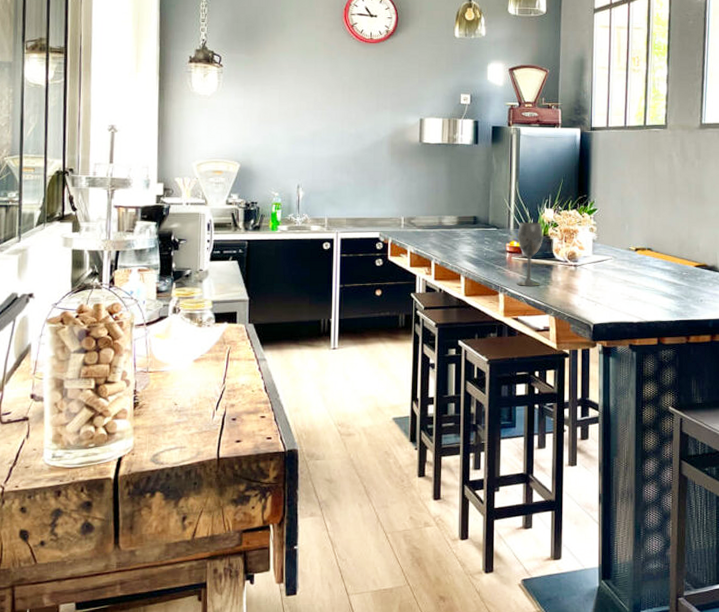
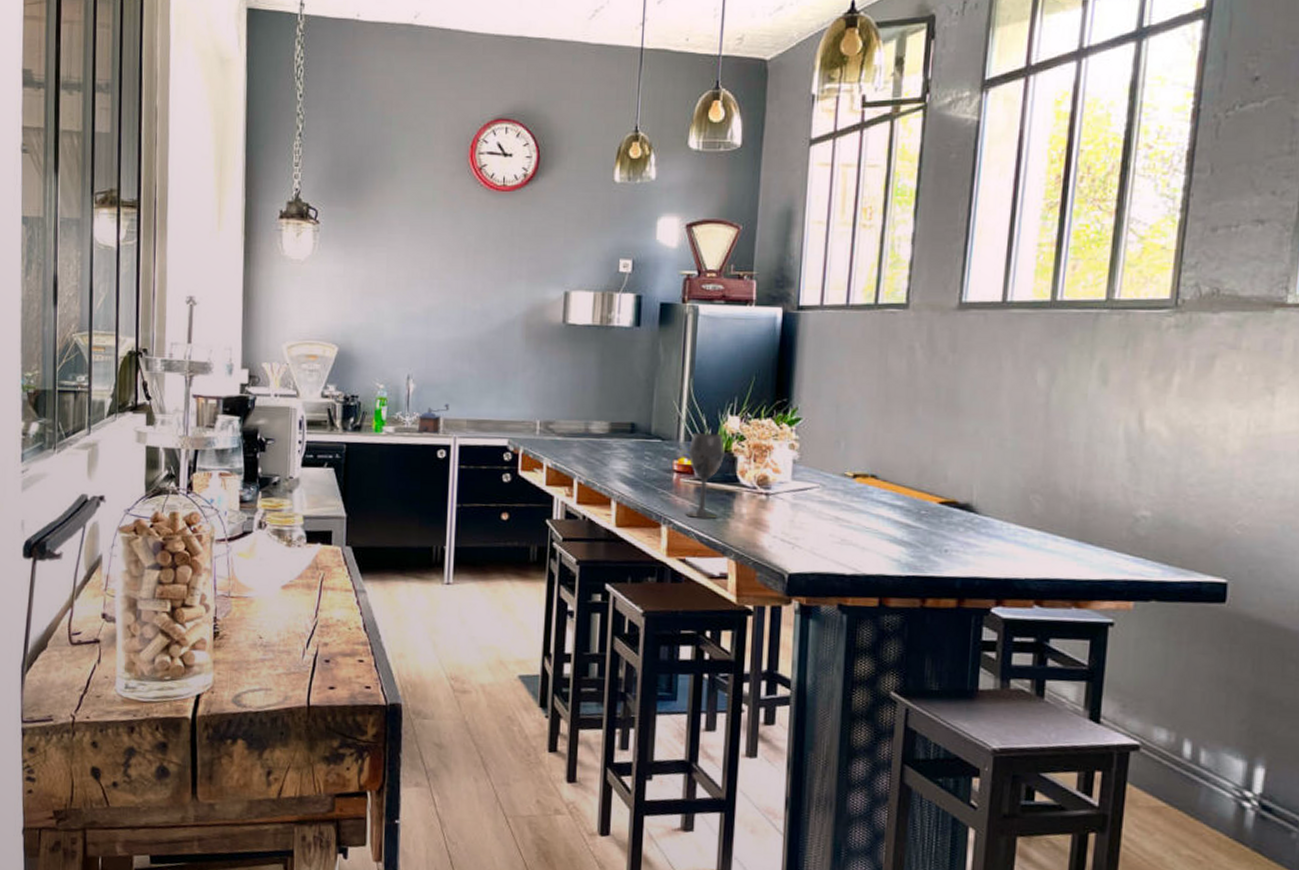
coffee grinder: none [305,205,332,230] -> present [416,403,449,434]

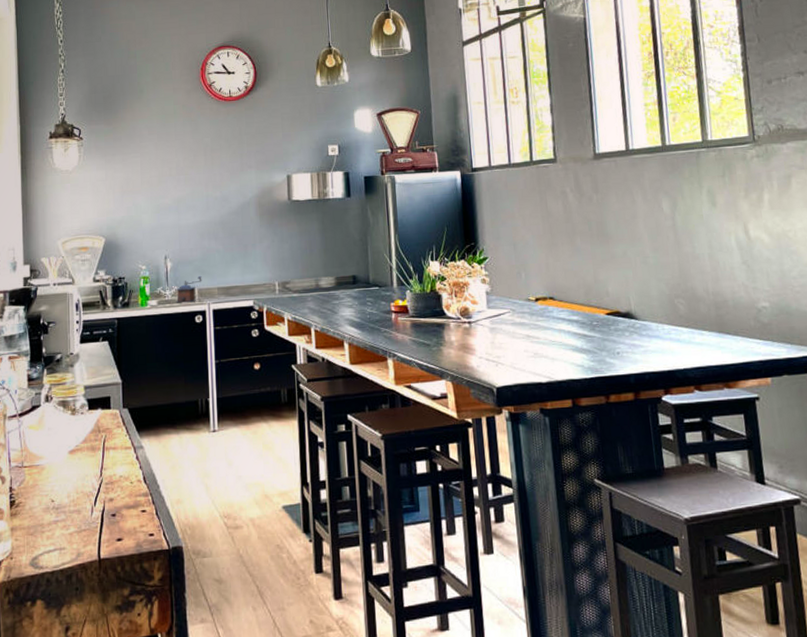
wine glass: present [685,432,725,519] -> none [401,276,432,350]

